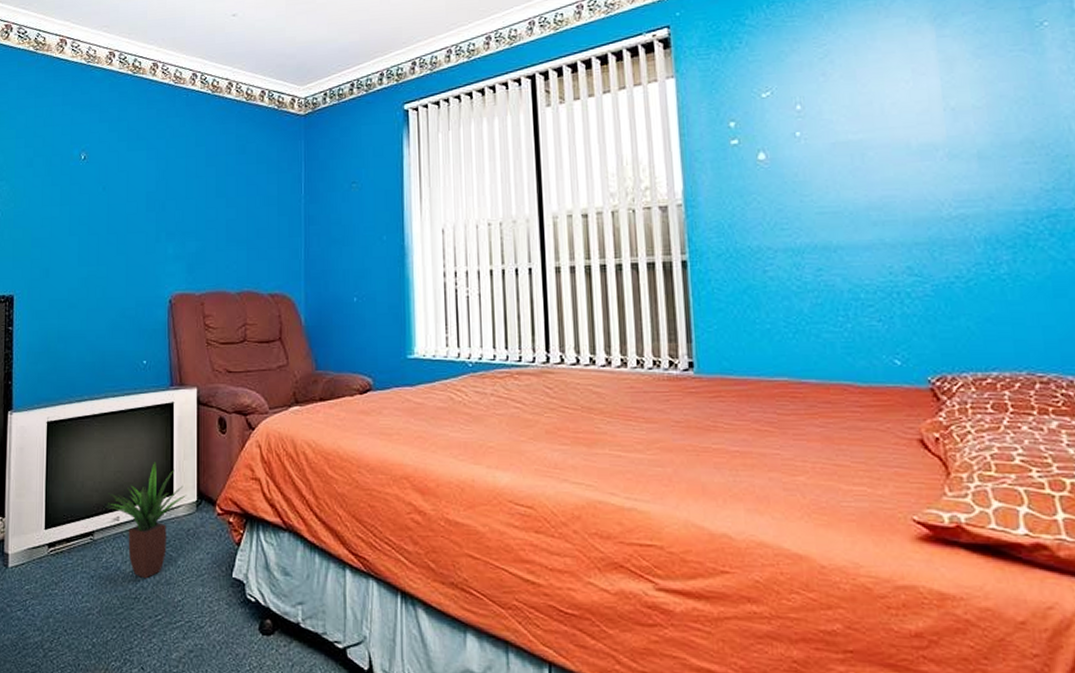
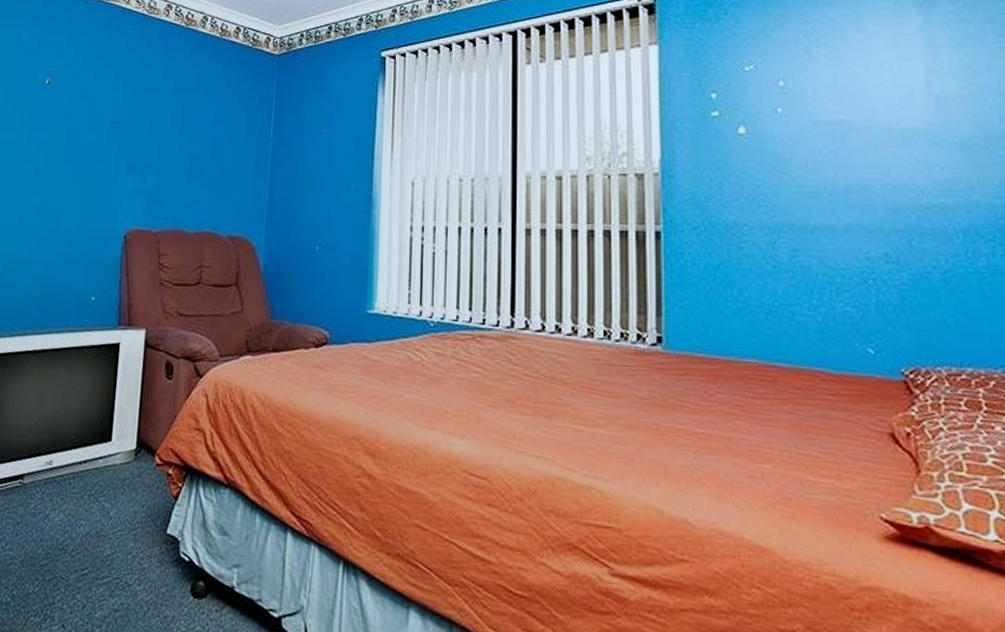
potted plant: present [107,462,186,579] -> none [40,404,125,530]

